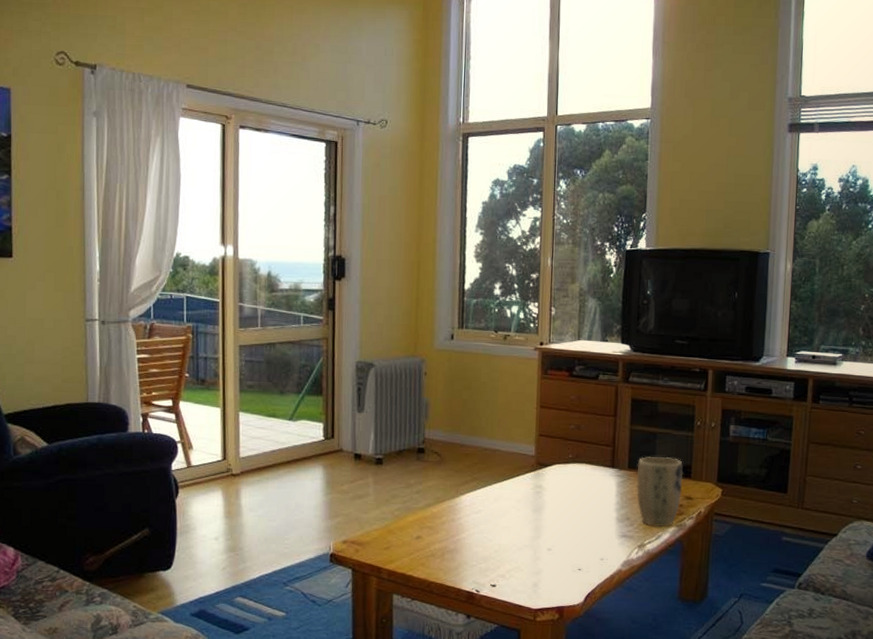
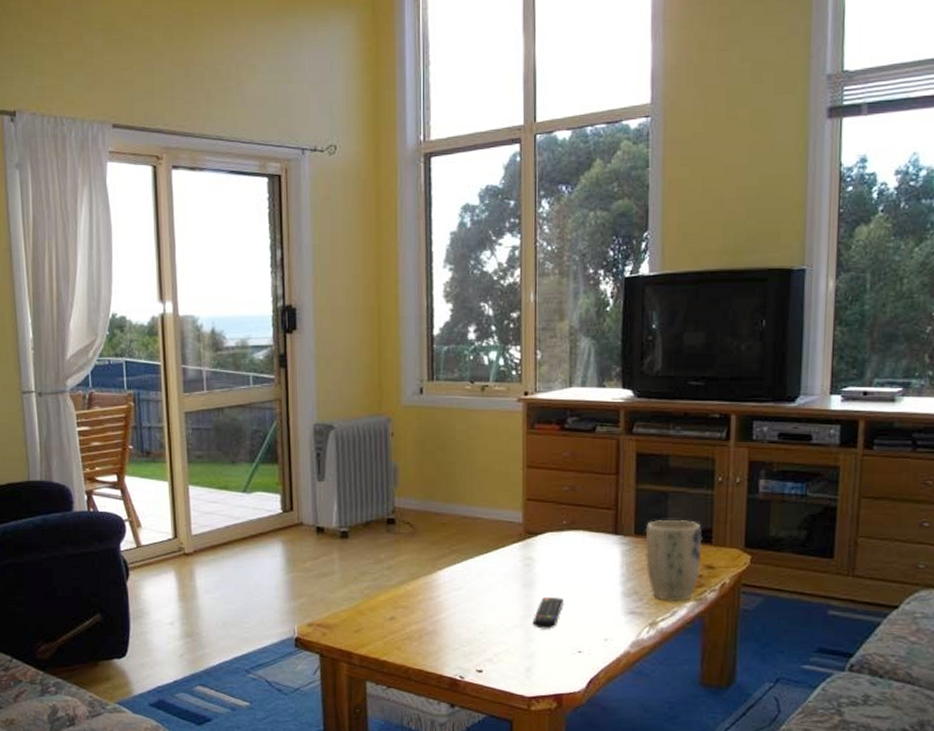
remote control: none [540,521,567,549] -> present [532,597,563,629]

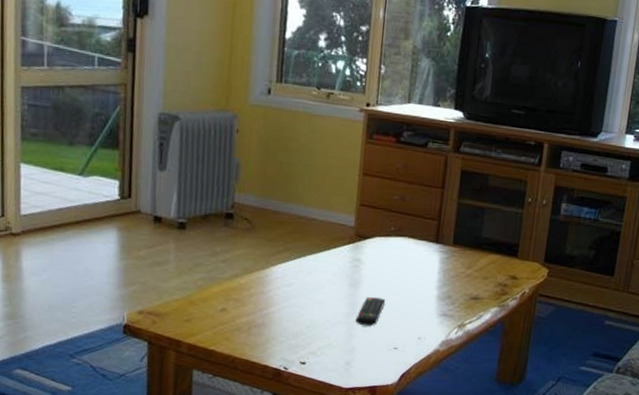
plant pot: present [645,520,703,602] -> none [460,233,510,307]

